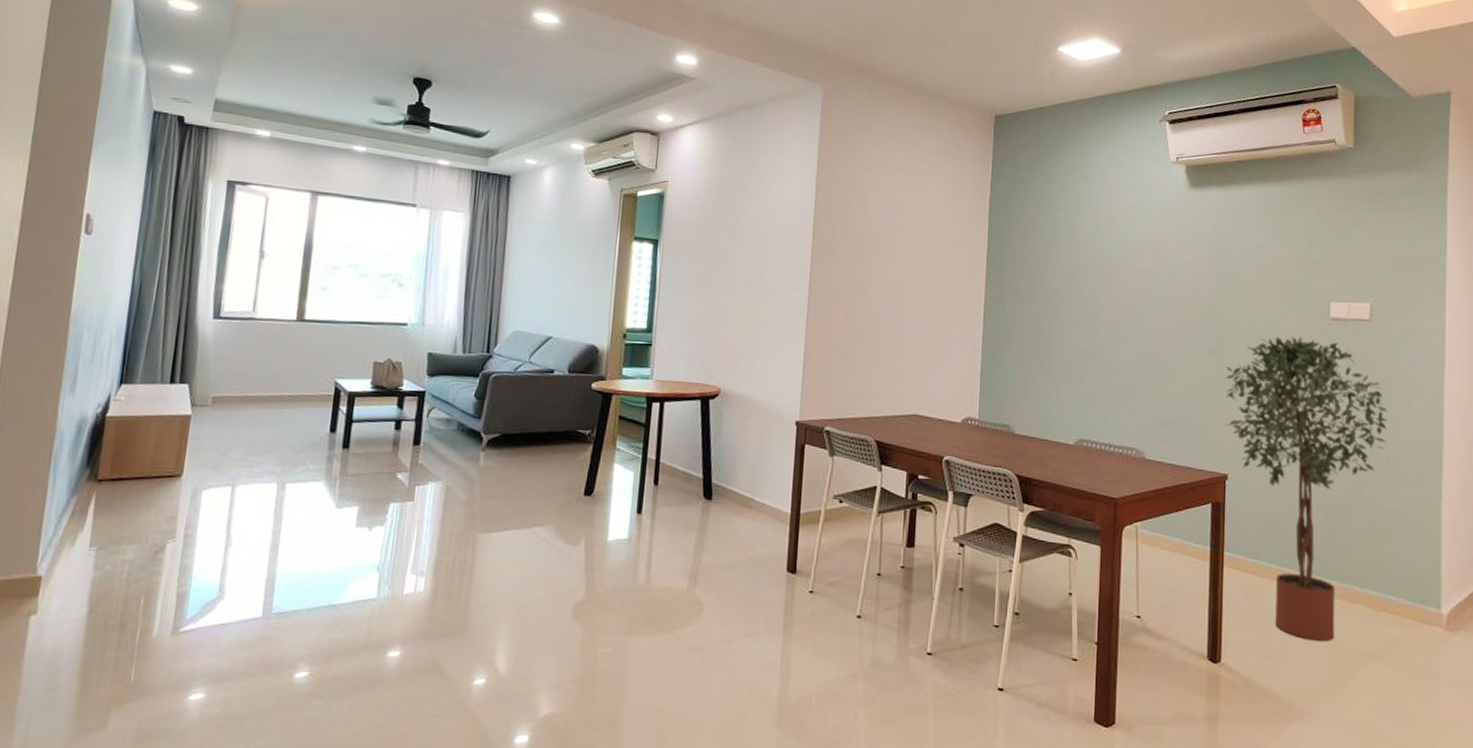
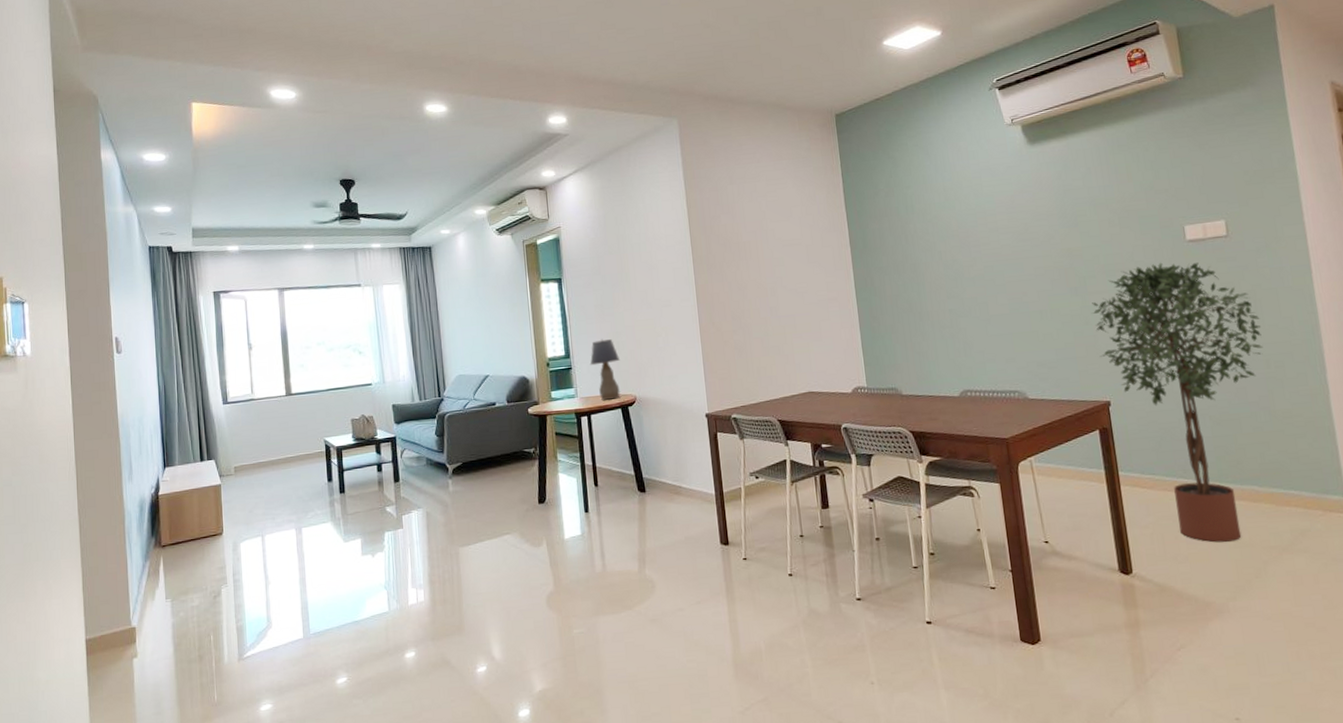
table lamp: none [673,317,710,388] -> present [590,339,621,400]

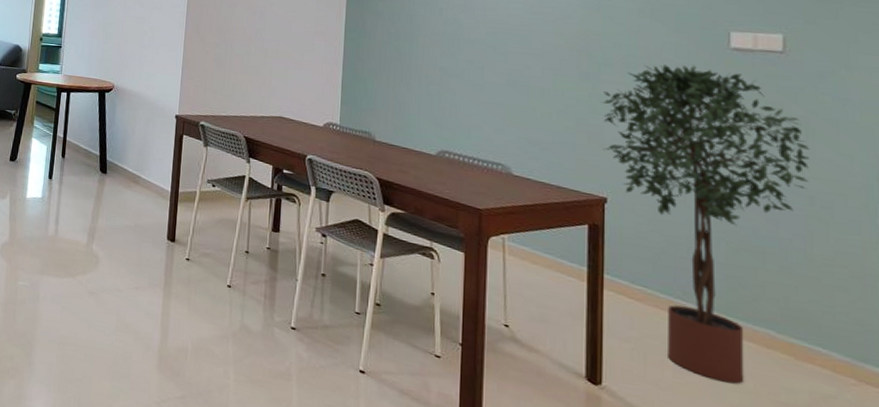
table lamp: present [590,339,621,400] -> none [78,26,107,83]

